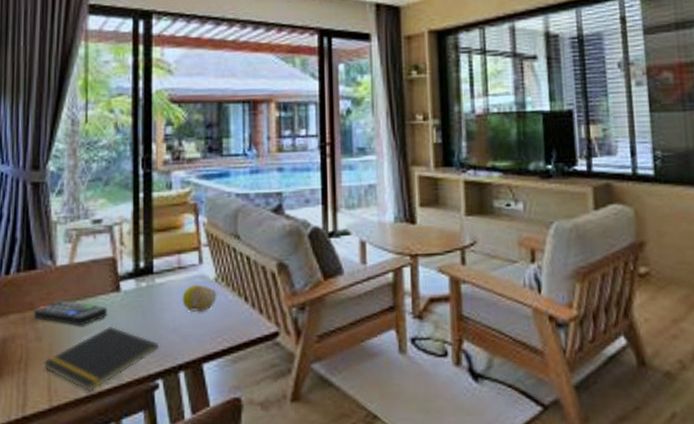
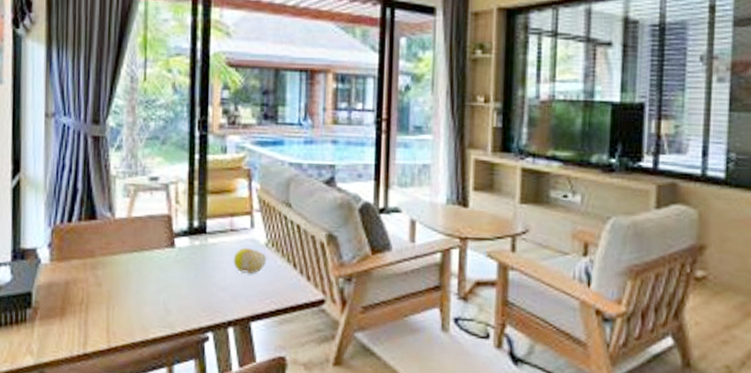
remote control: present [33,300,108,325] -> none [94,251,163,276]
notepad: present [43,325,160,392] -> none [102,278,211,337]

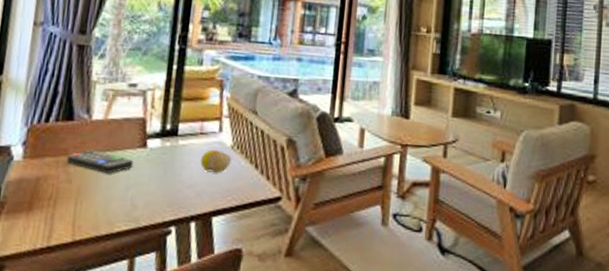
remote control: none [94,251,163,276] -> present [66,150,134,173]

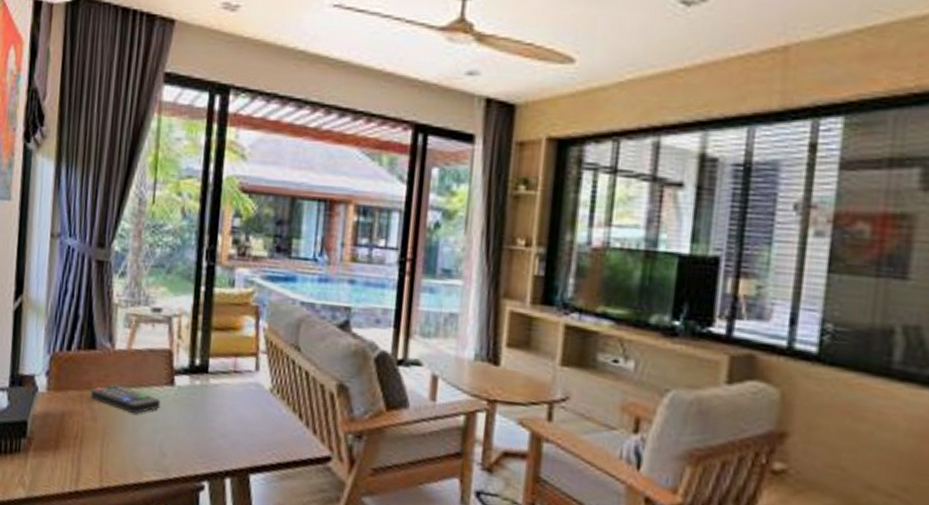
fruit: present [200,149,232,173] -> none [234,391,271,421]

